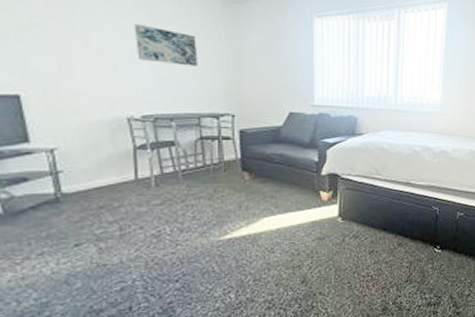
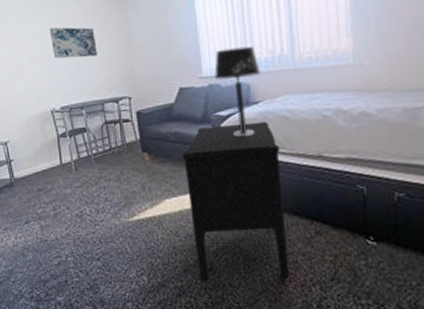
nightstand: none [285,151,377,293] -> present [182,121,290,282]
table lamp: none [326,82,368,163] -> present [214,46,261,138]

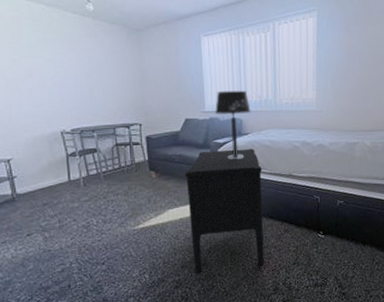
wall art: present [49,27,98,59] -> none [63,55,111,87]

